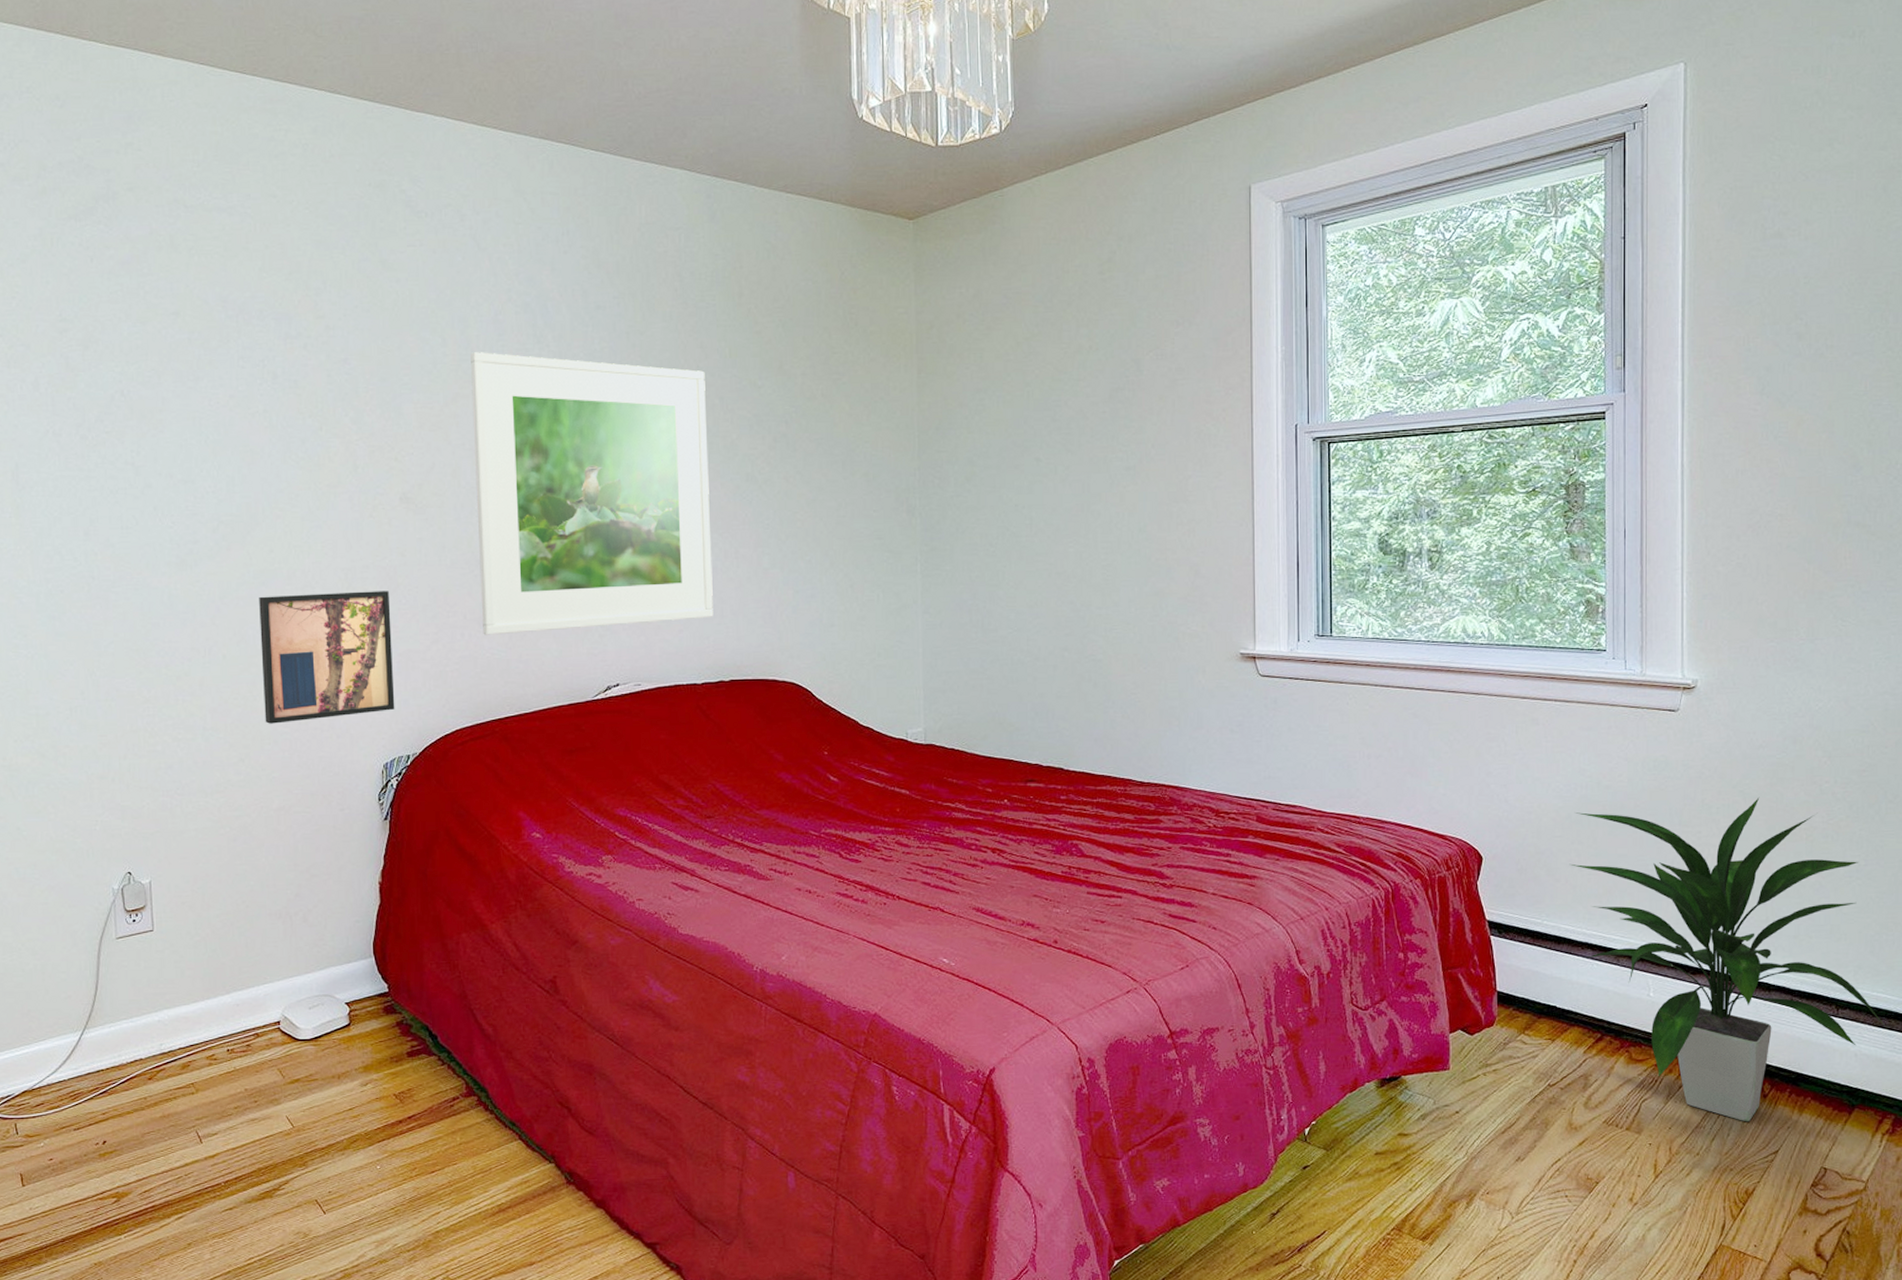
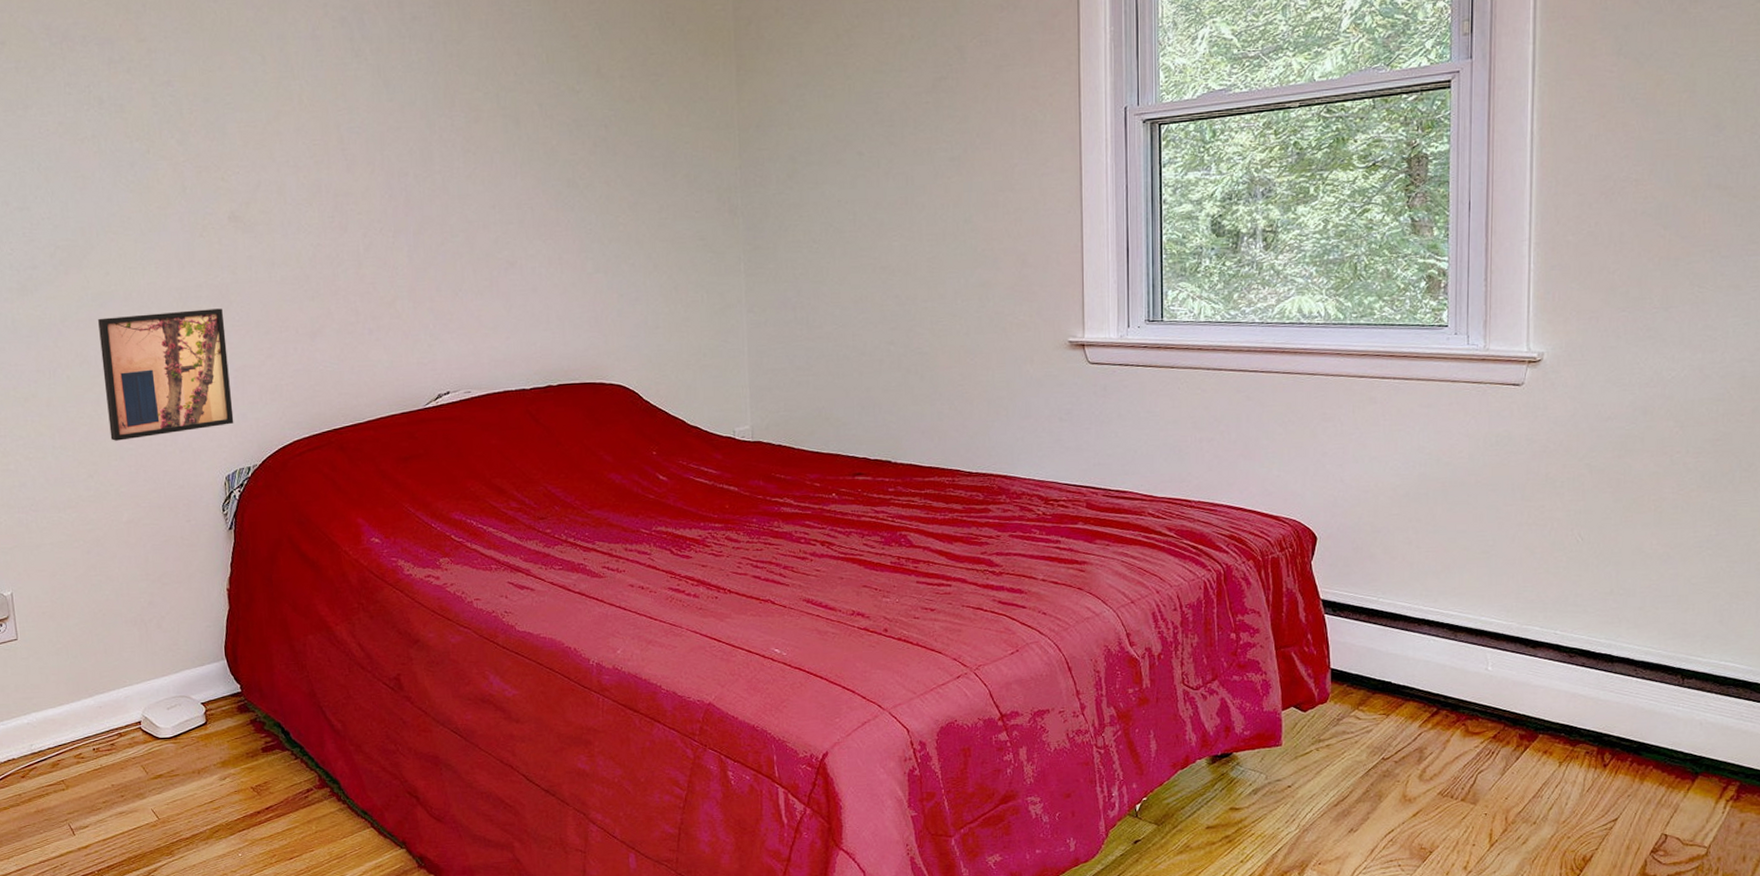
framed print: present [471,352,713,635] -> none [290,68,539,349]
indoor plant: present [1569,797,1887,1122] -> none [1406,469,1735,791]

